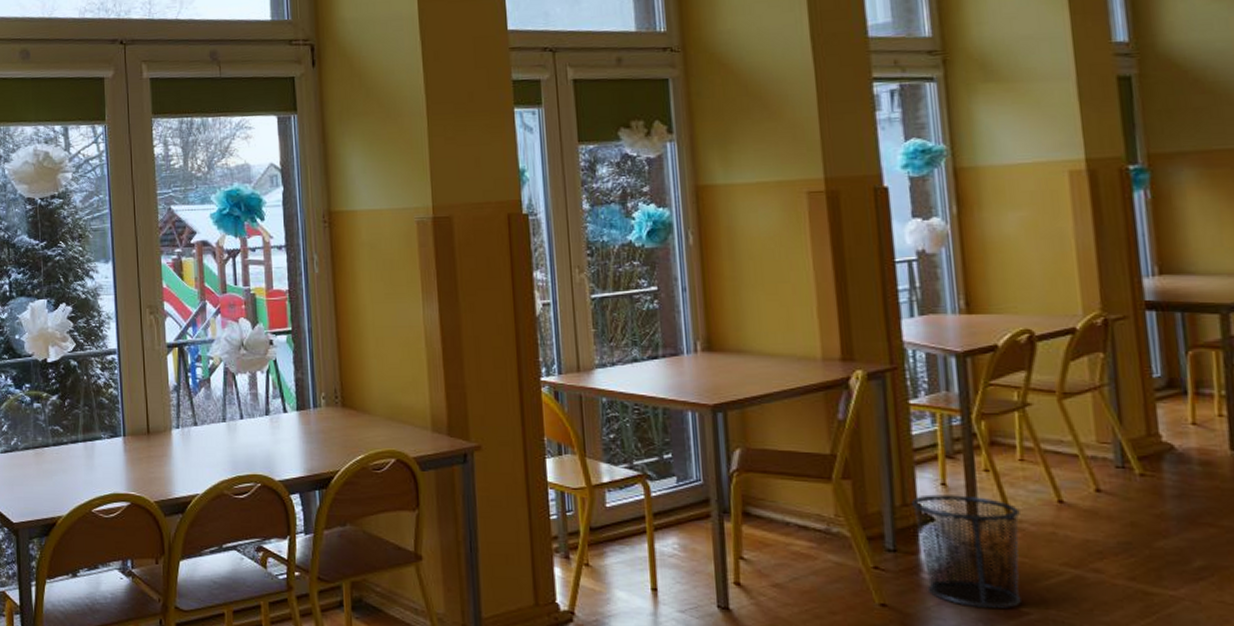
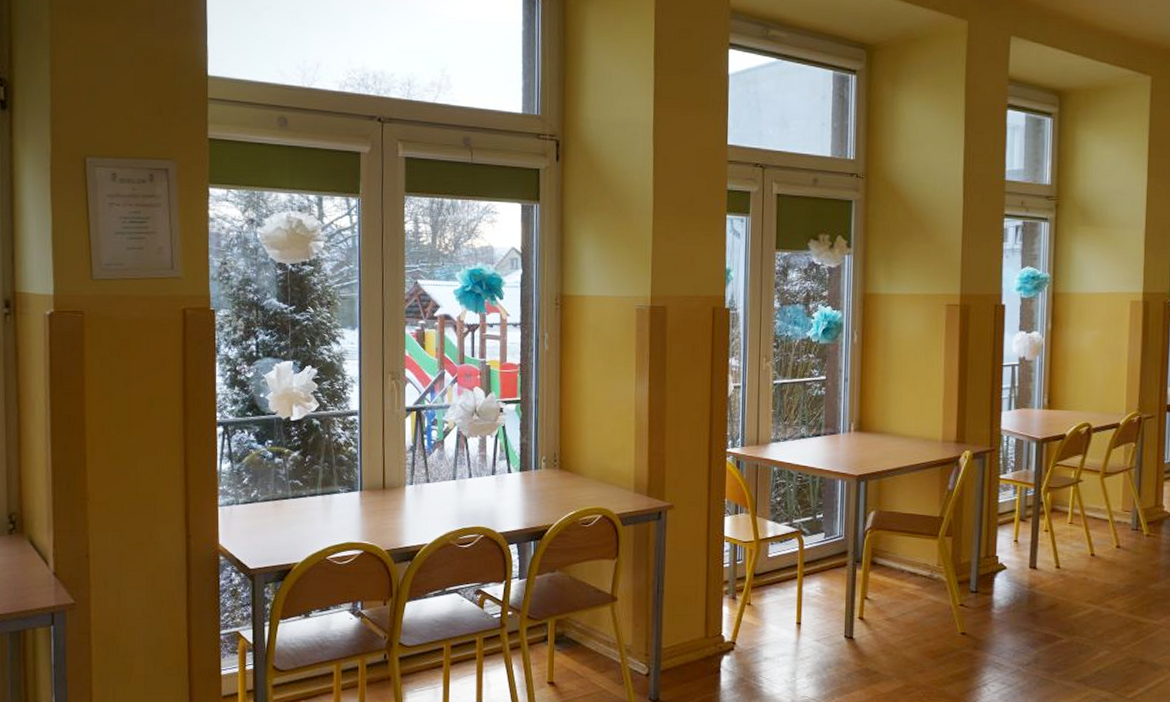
waste bin: present [910,494,1021,609] -> none [991,549,1065,636]

